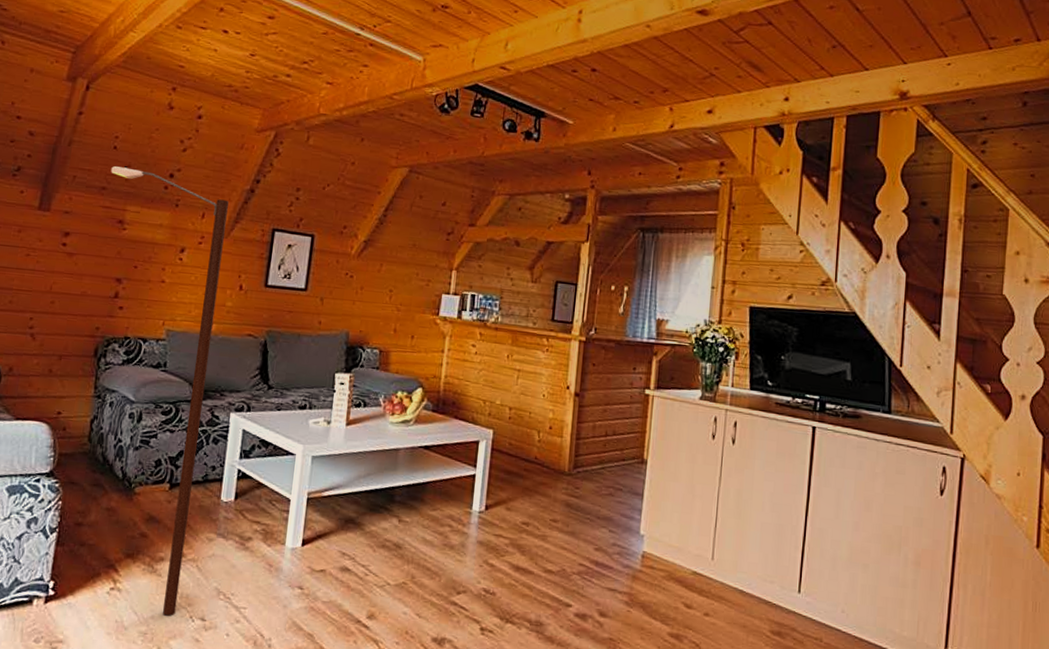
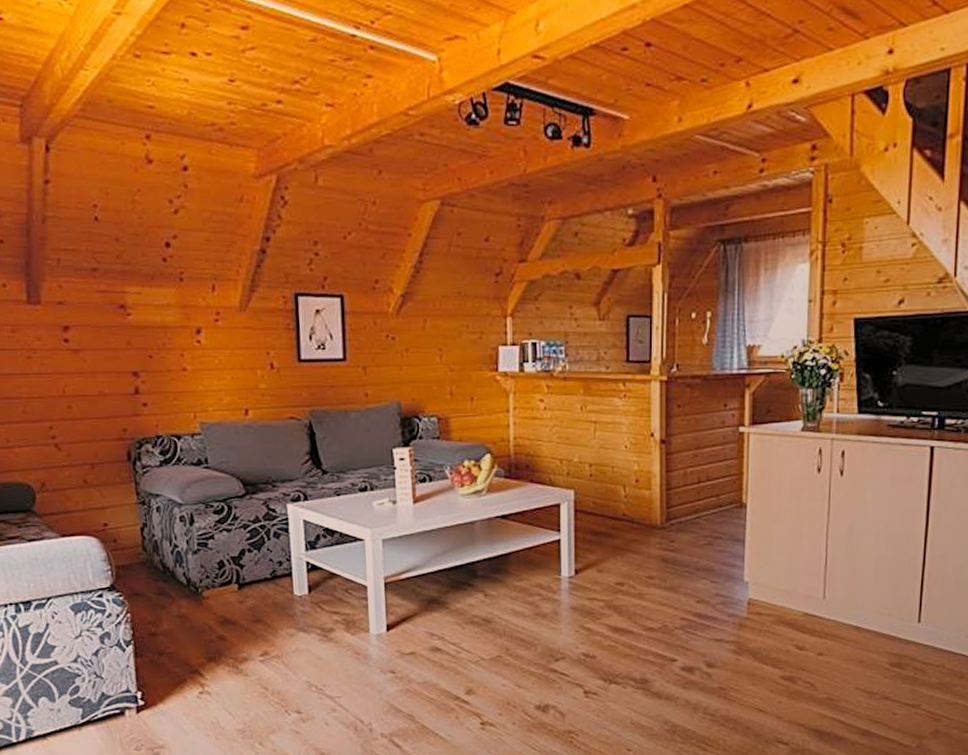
street lamp: present [110,166,229,616] -> none [97,240,270,712]

